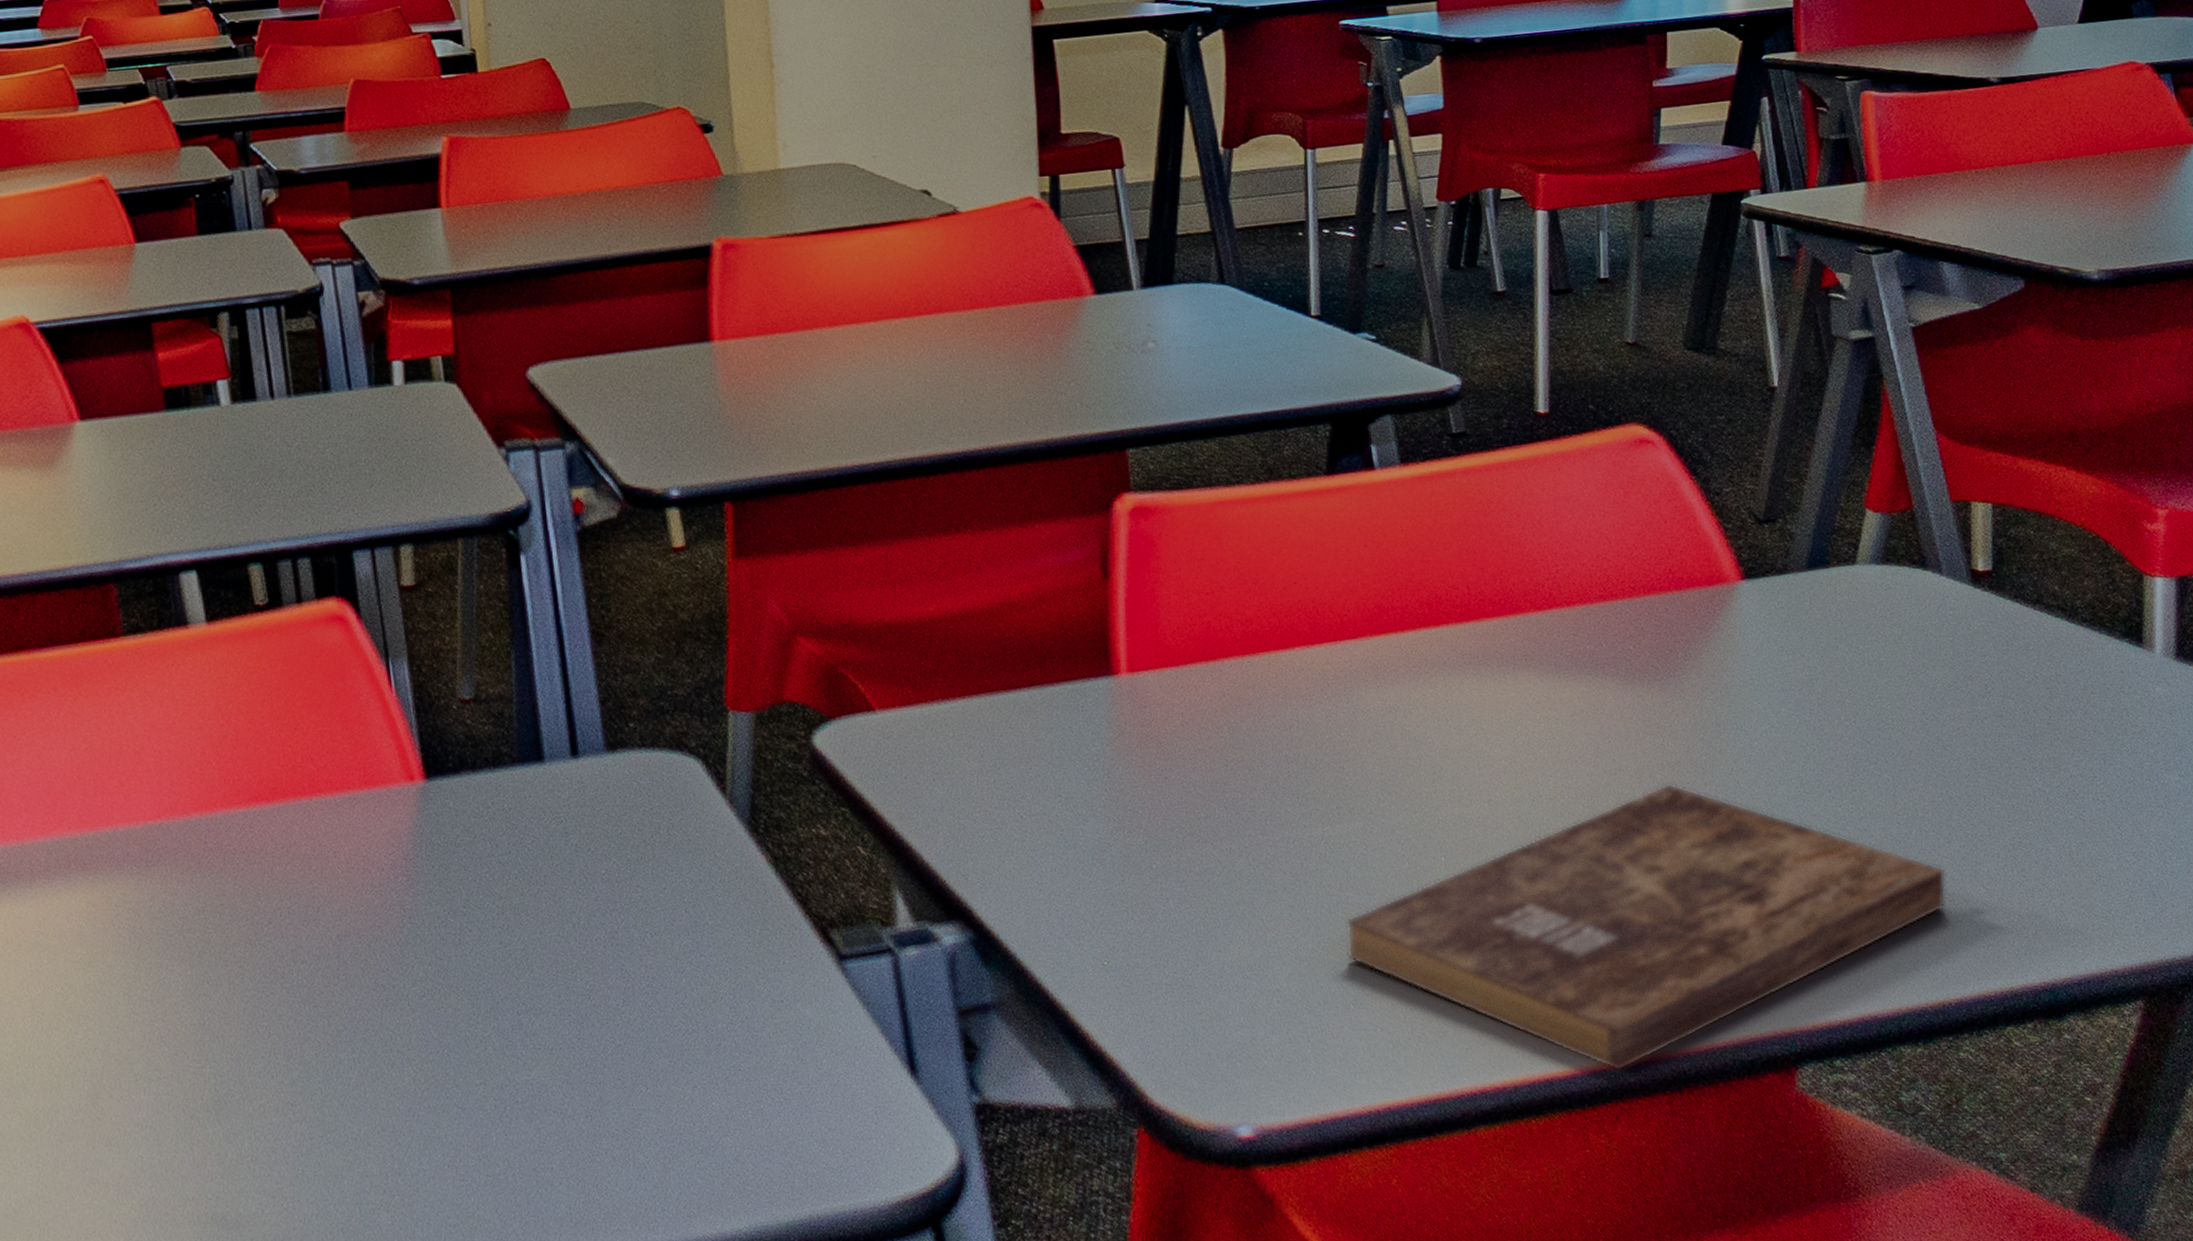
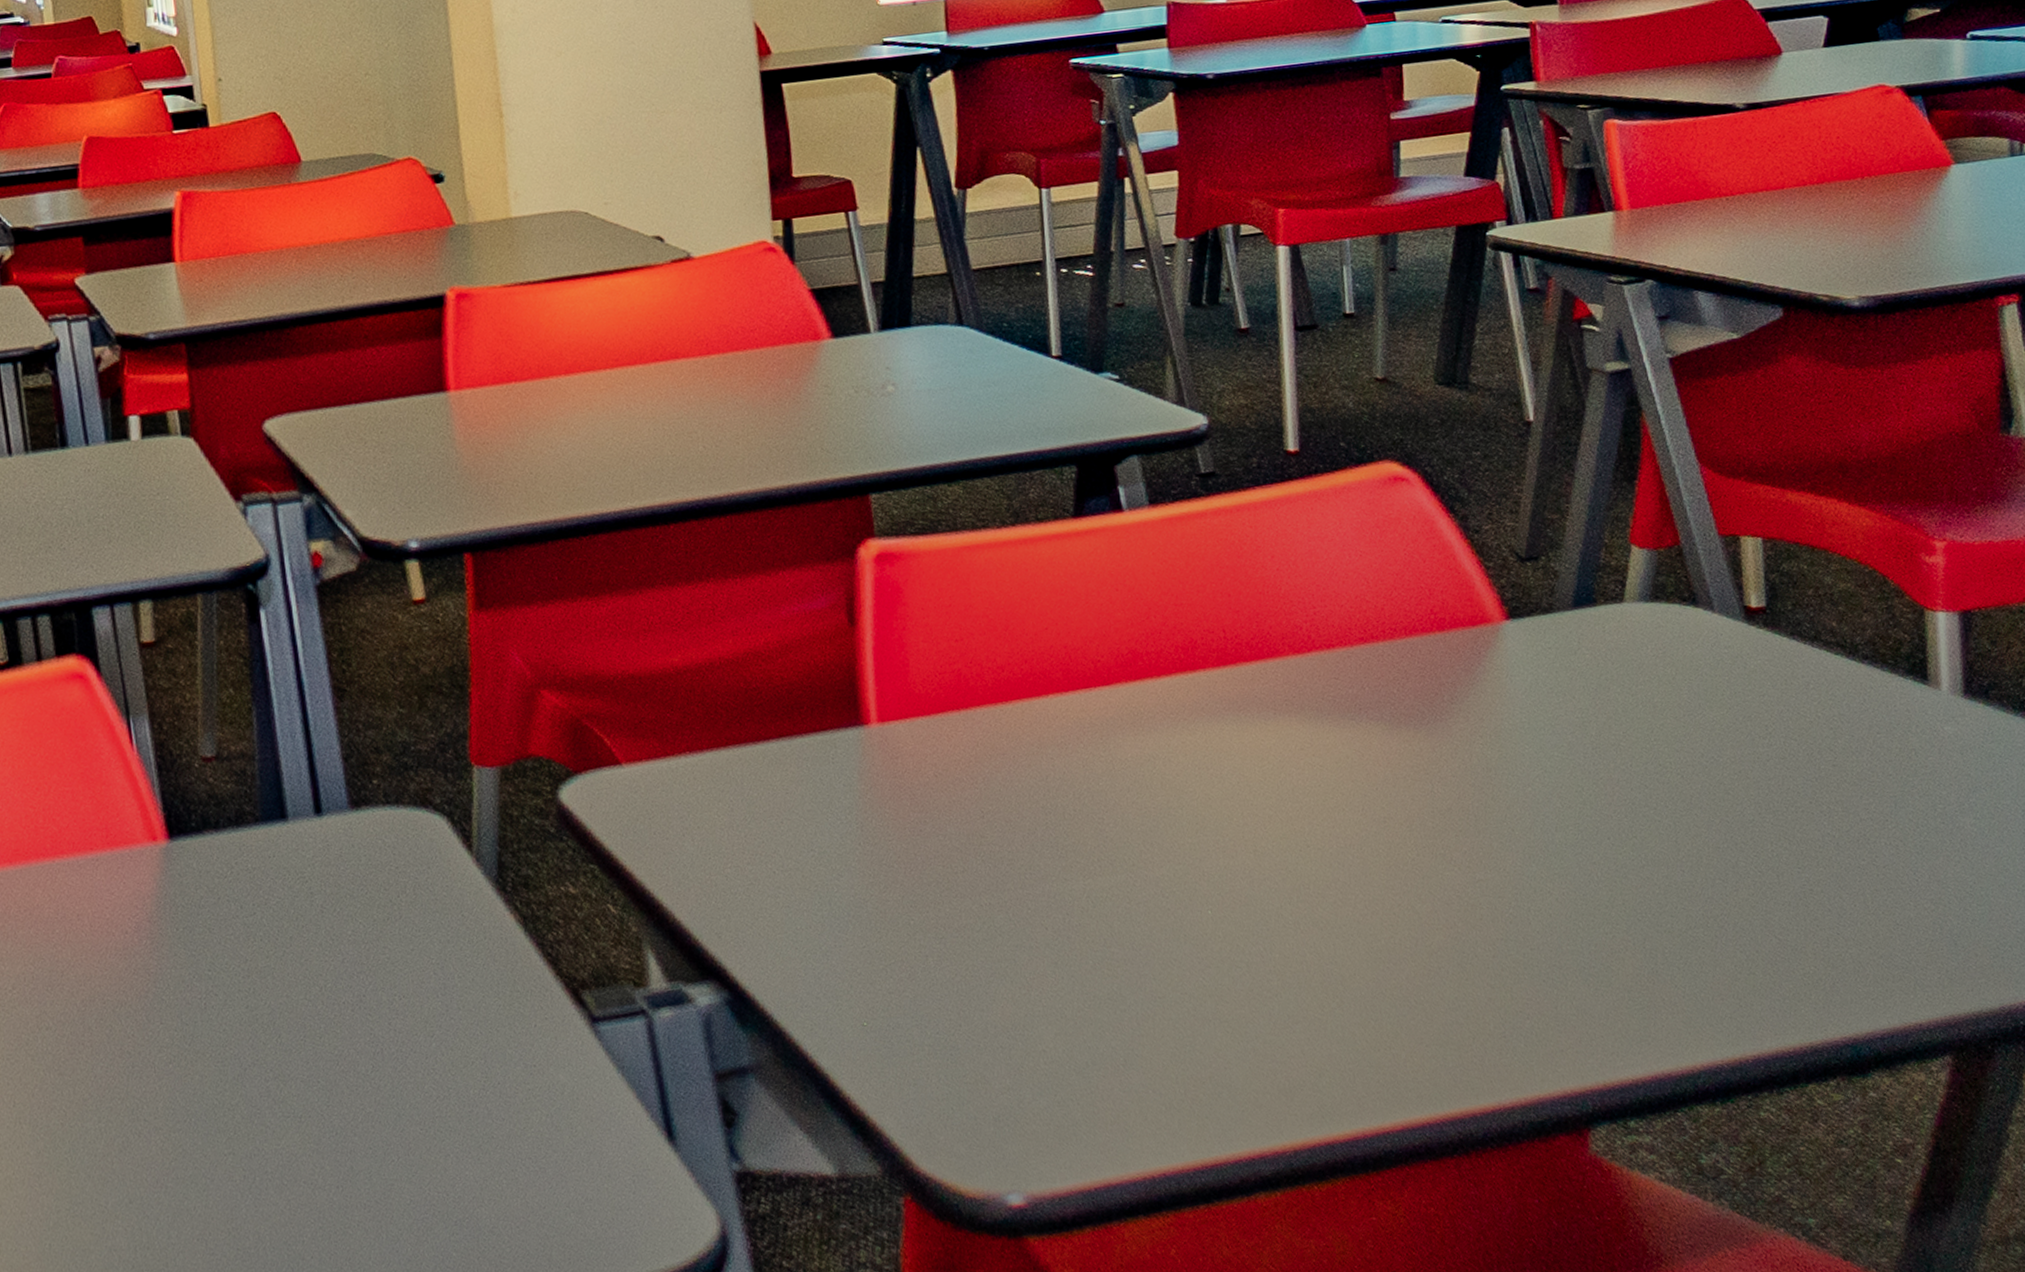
bible: present [1346,783,1945,1071] -> none [1112,831,1736,1134]

